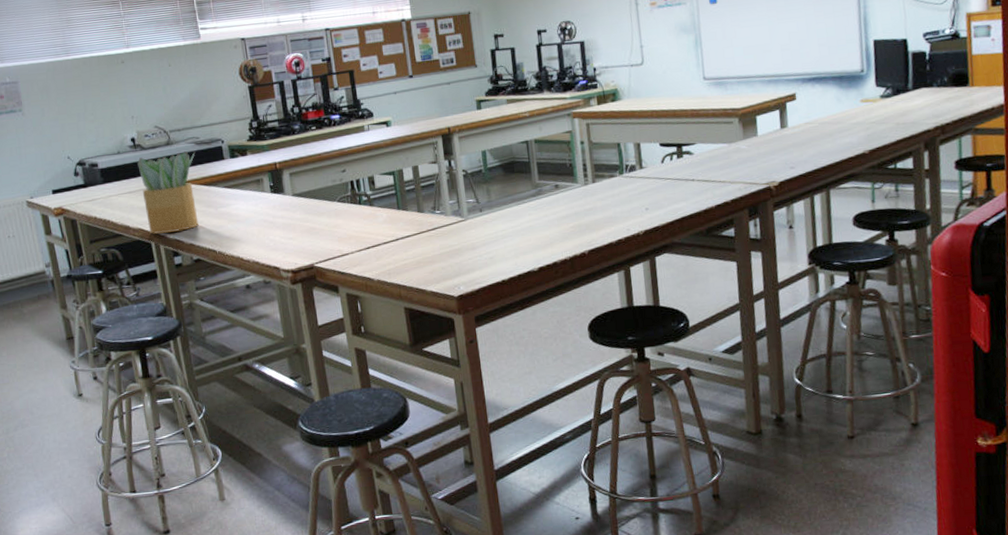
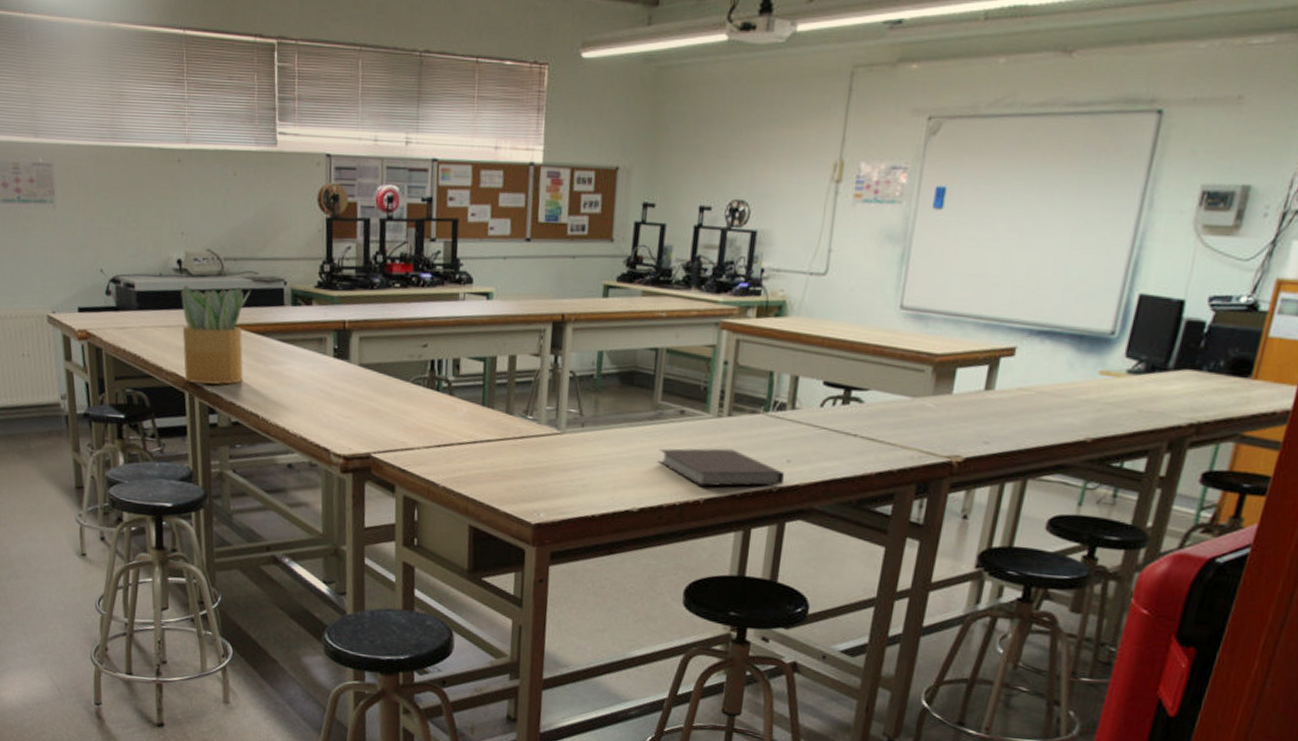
notebook: none [545,208,647,241] -> present [658,448,785,487]

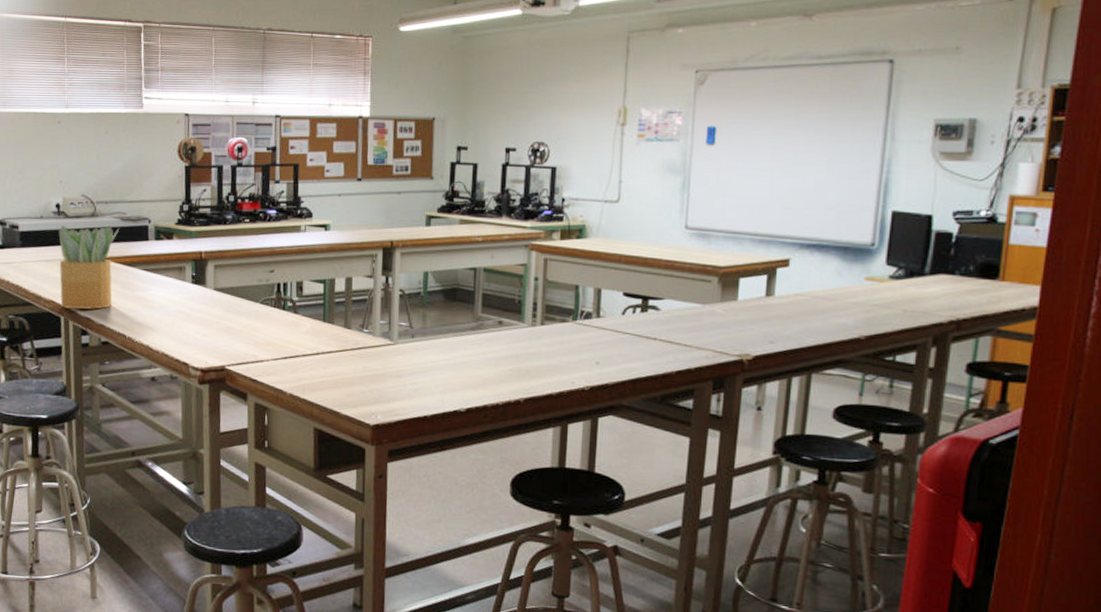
notebook: present [658,448,785,487] -> none [481,353,595,388]

